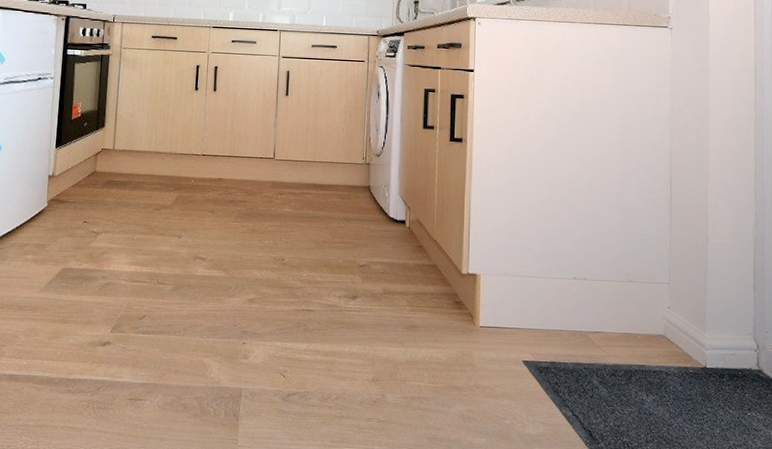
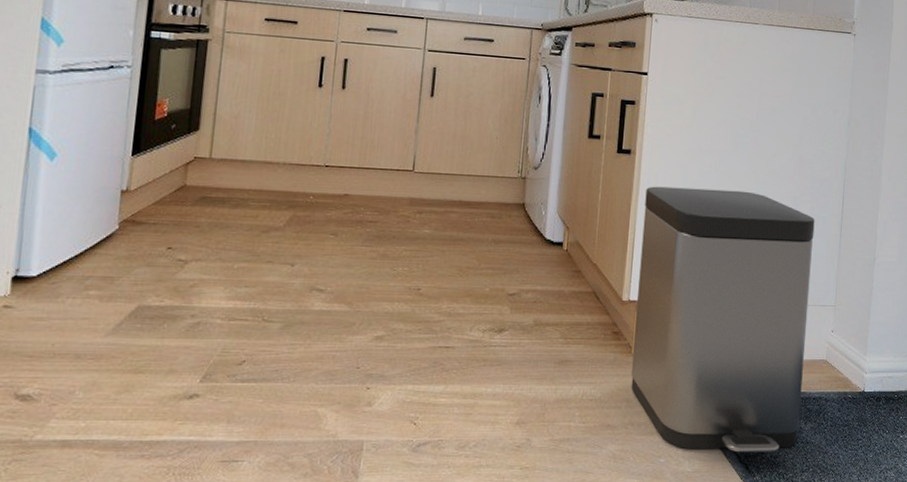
pedal bin: none [473,170,643,422] -> present [630,186,815,453]

